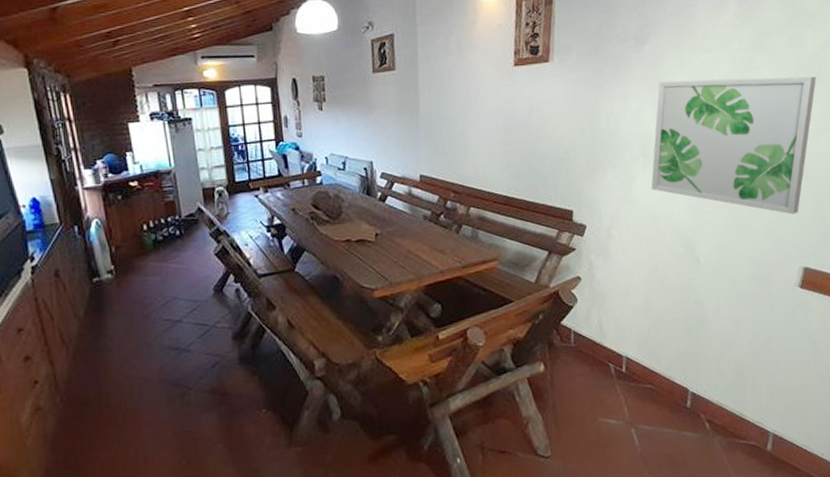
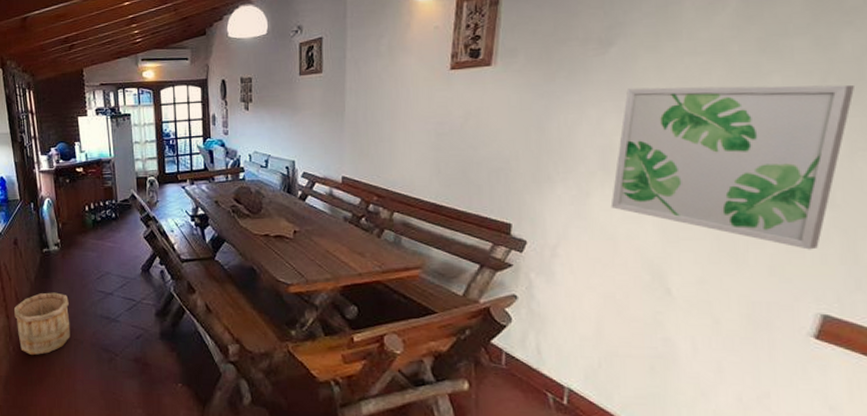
wooden bucket: none [58,327,133,404] -> present [13,292,70,355]

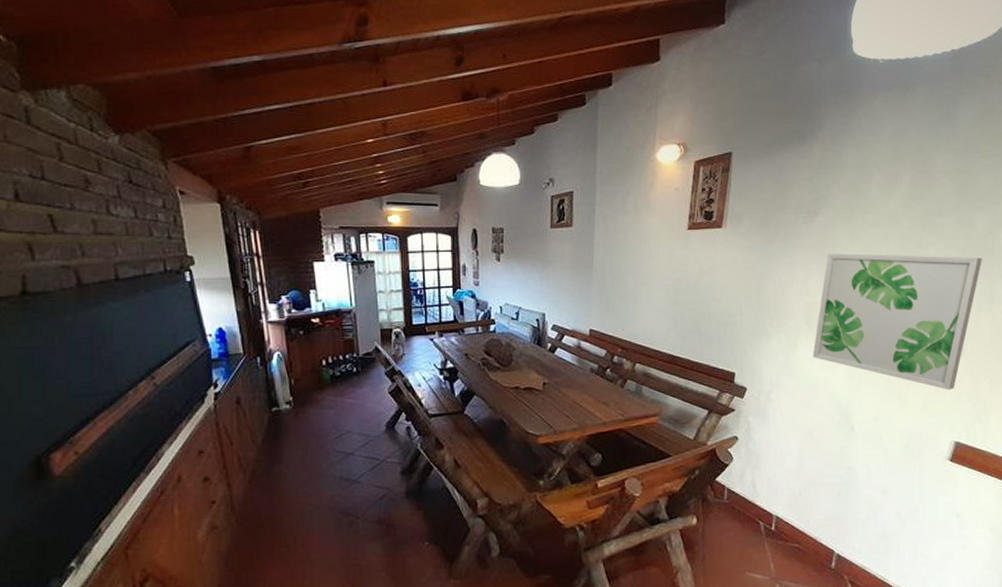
wooden bucket: present [13,292,70,355] -> none [236,455,305,525]

